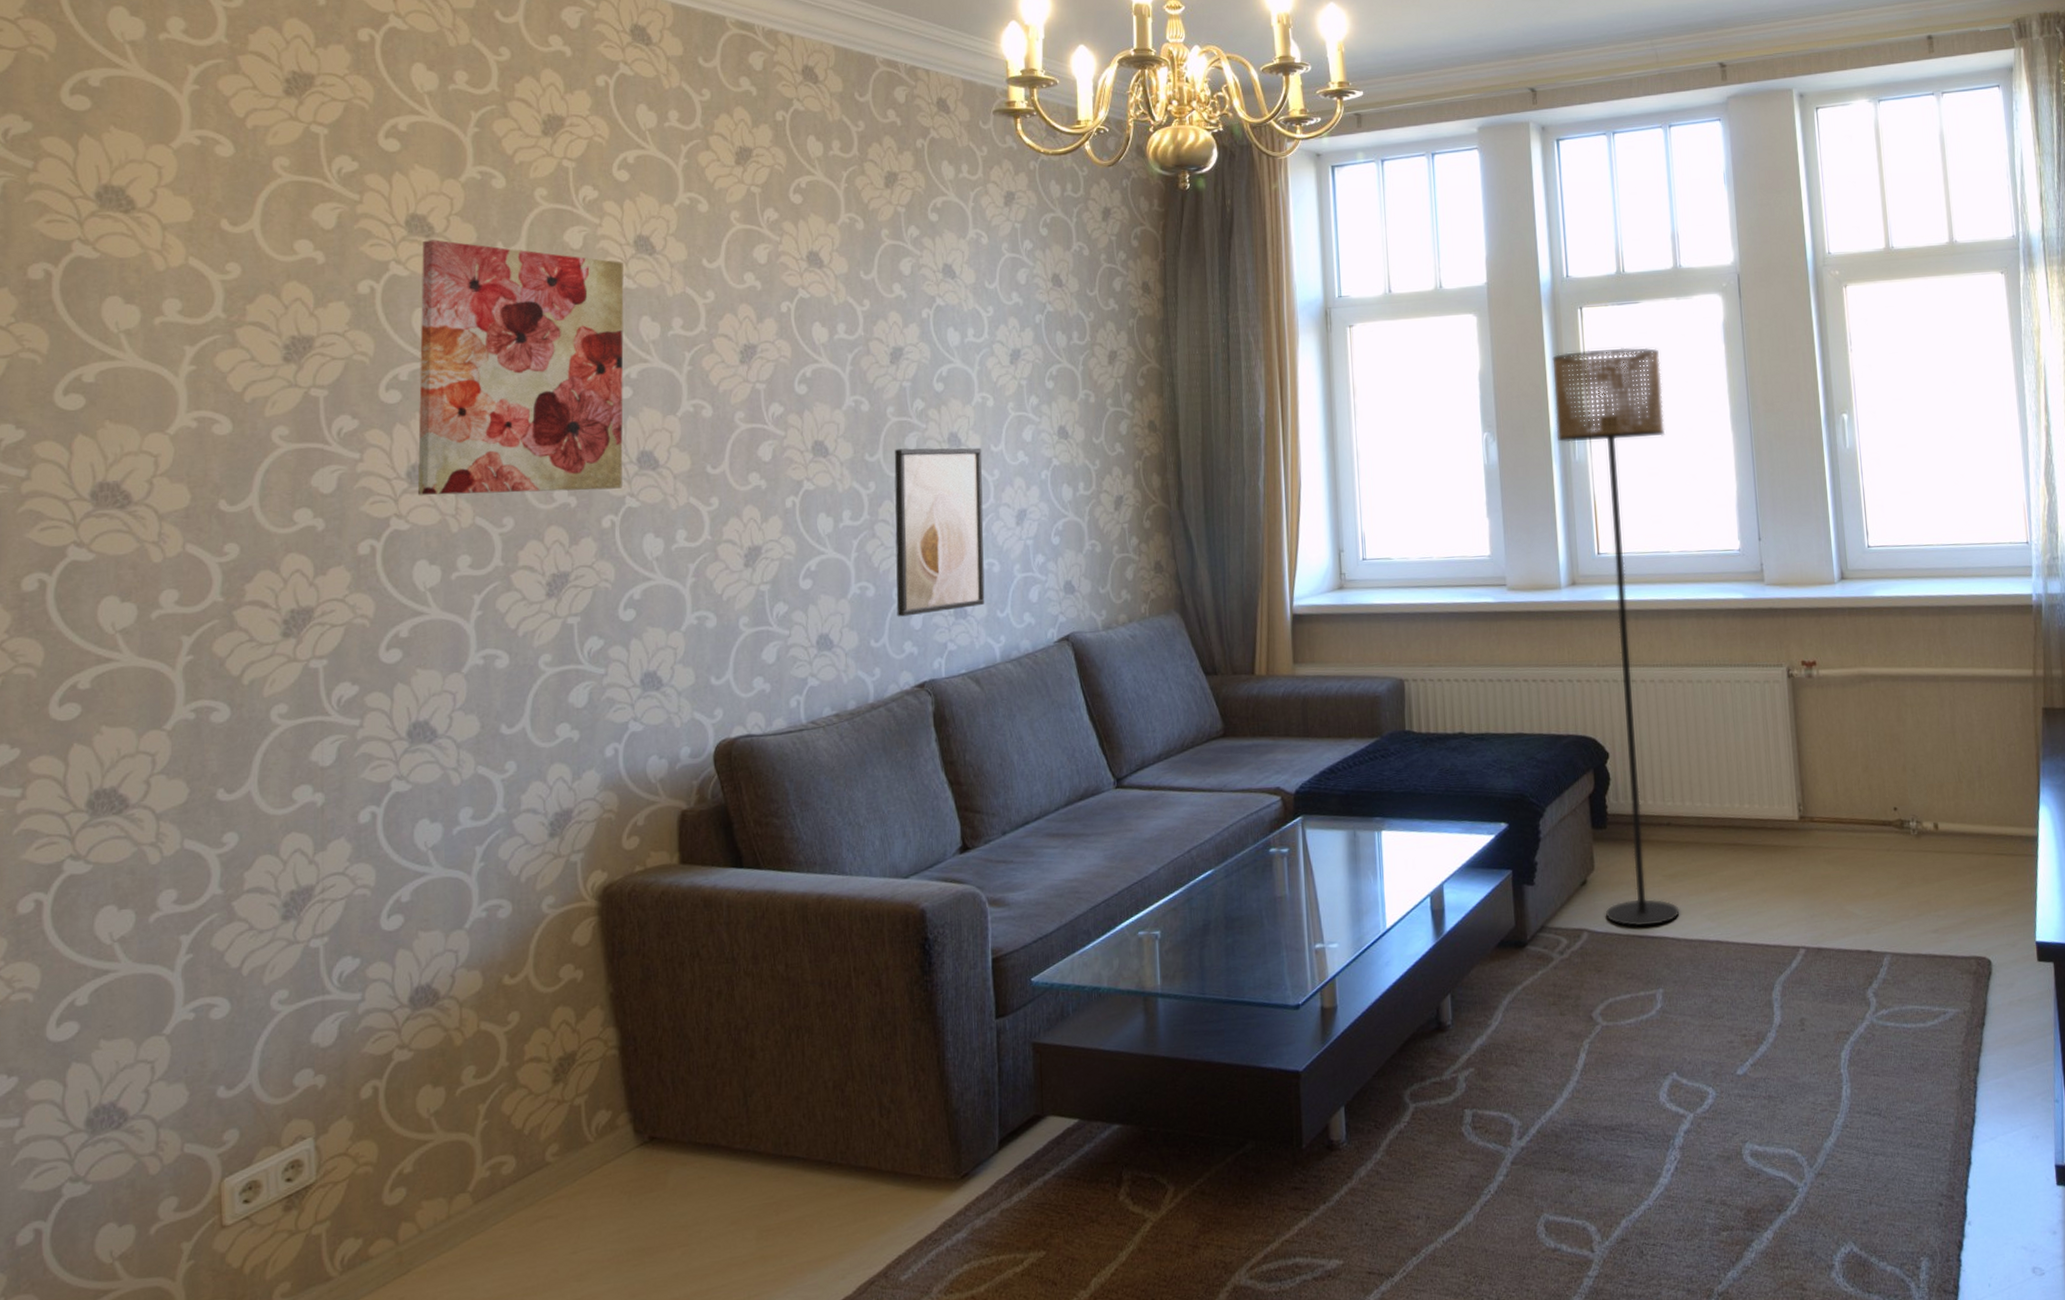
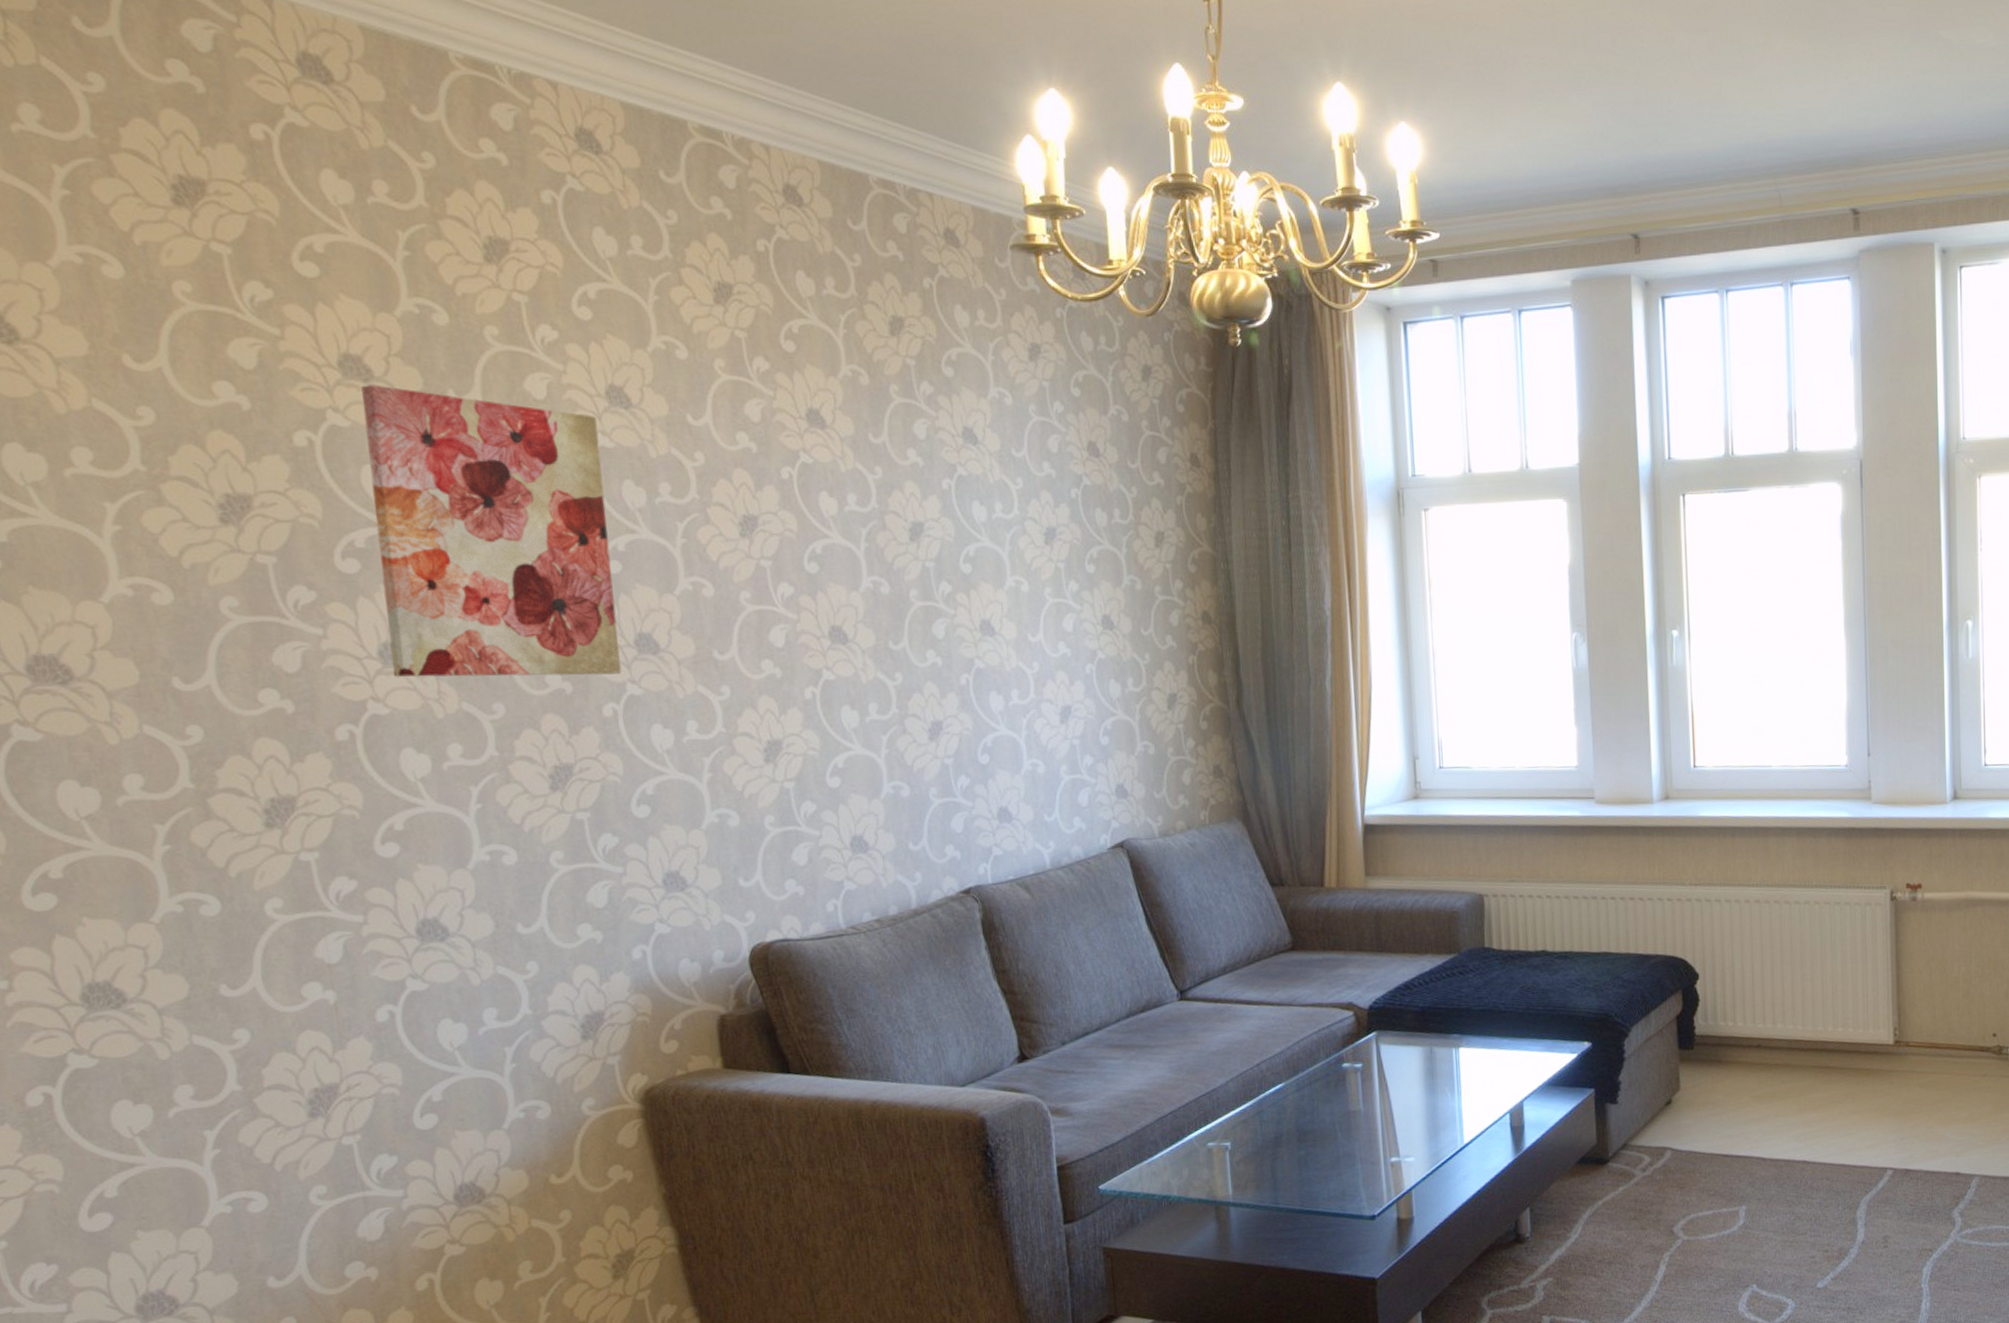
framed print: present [894,447,985,617] -> none [921,636,1031,819]
floor lamp: present [1552,347,1680,927] -> none [1650,541,1772,1146]

